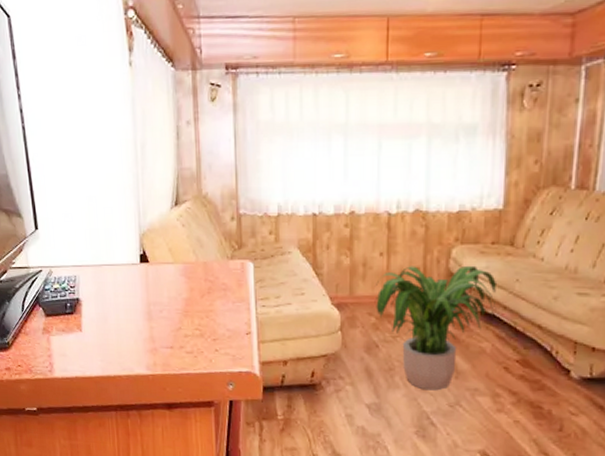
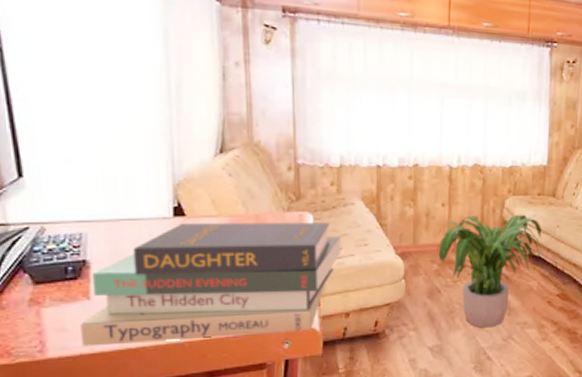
books: none [76,269,279,376] -> present [81,223,341,347]

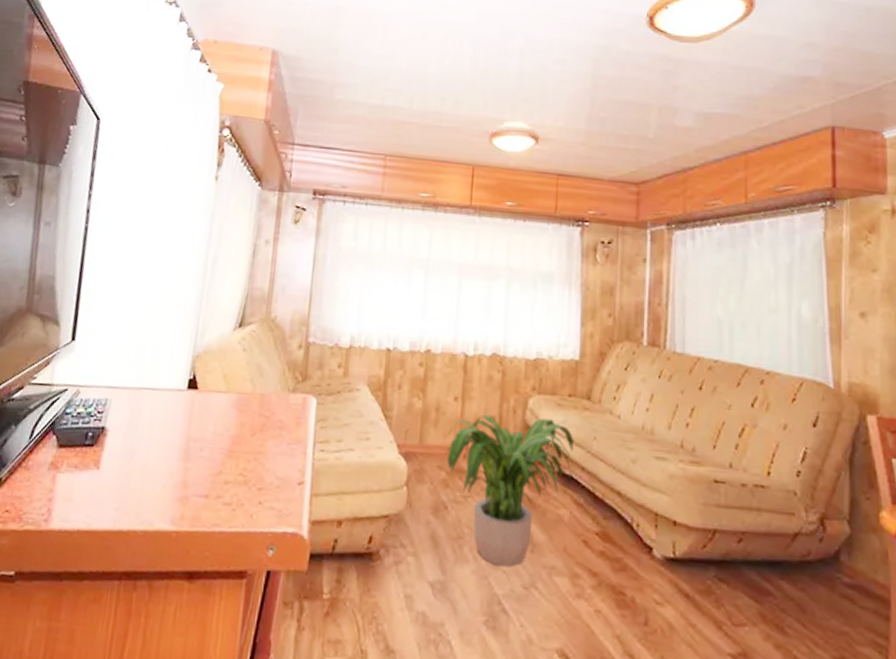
books: present [81,223,341,347] -> none [81,397,342,538]

